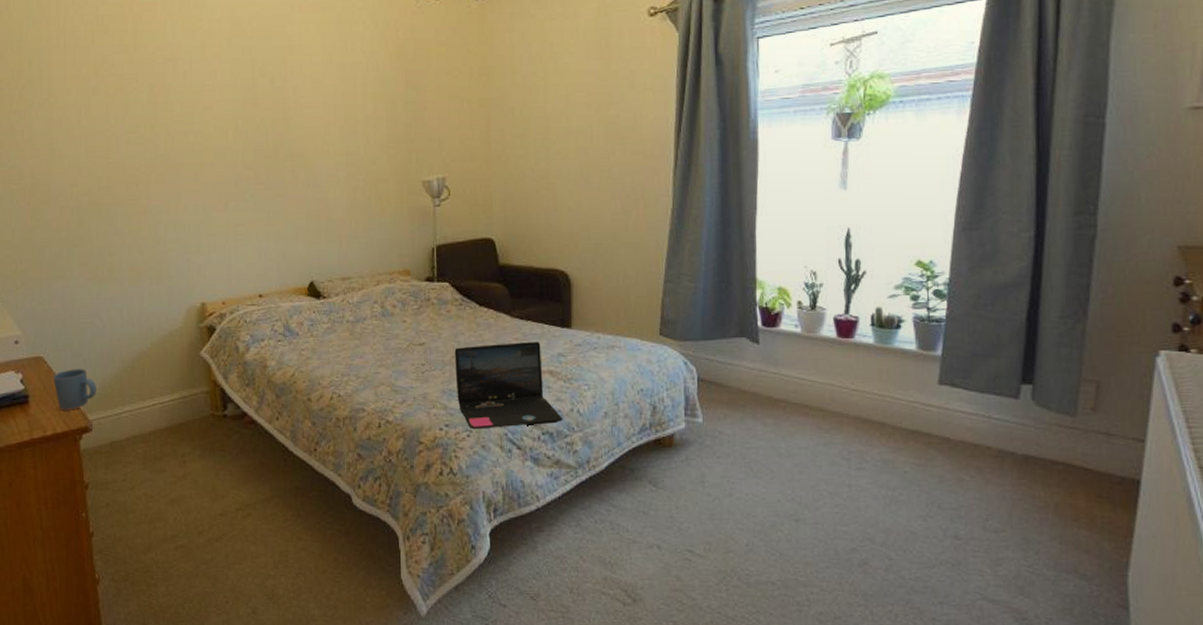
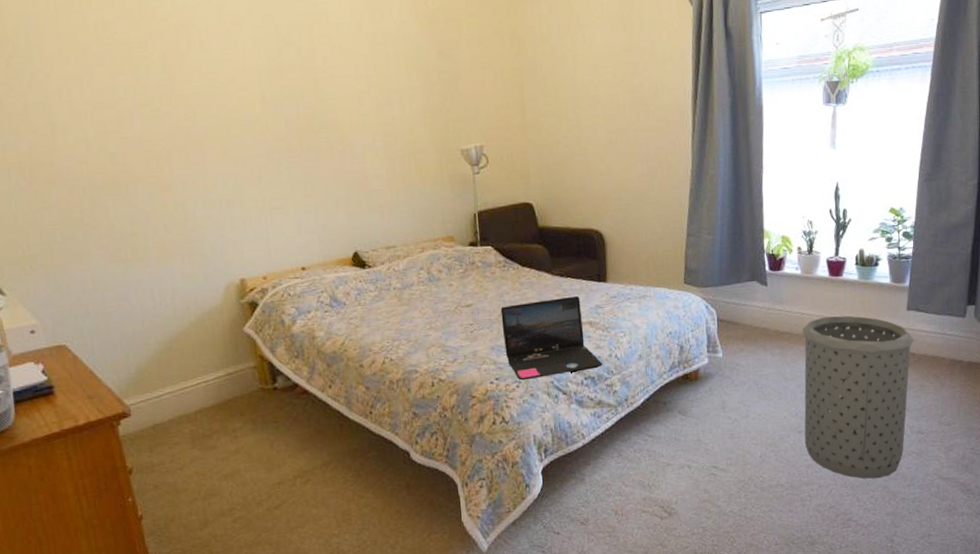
mug: present [53,369,96,411] -> none [80,354,132,398]
laundry basket: none [802,384,948,588] -> present [803,315,914,479]

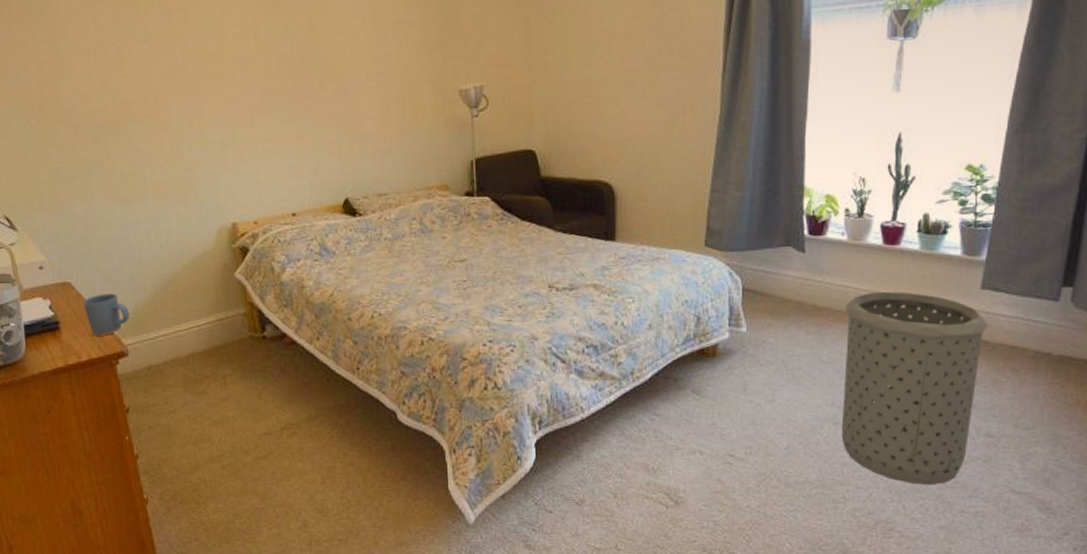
mug: none [80,354,132,398] -> present [82,293,130,336]
laptop: present [500,295,603,381] -> none [496,254,607,345]

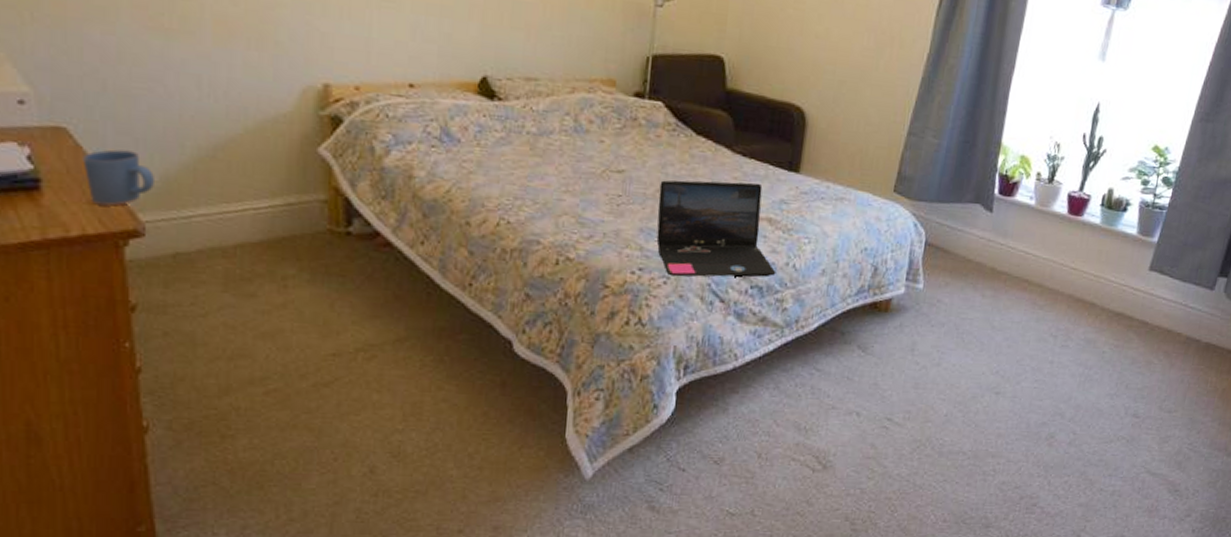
laptop: none [496,254,607,345] -> present [656,180,777,278]
laundry basket: present [841,291,988,484] -> none [1000,261,1151,461]

